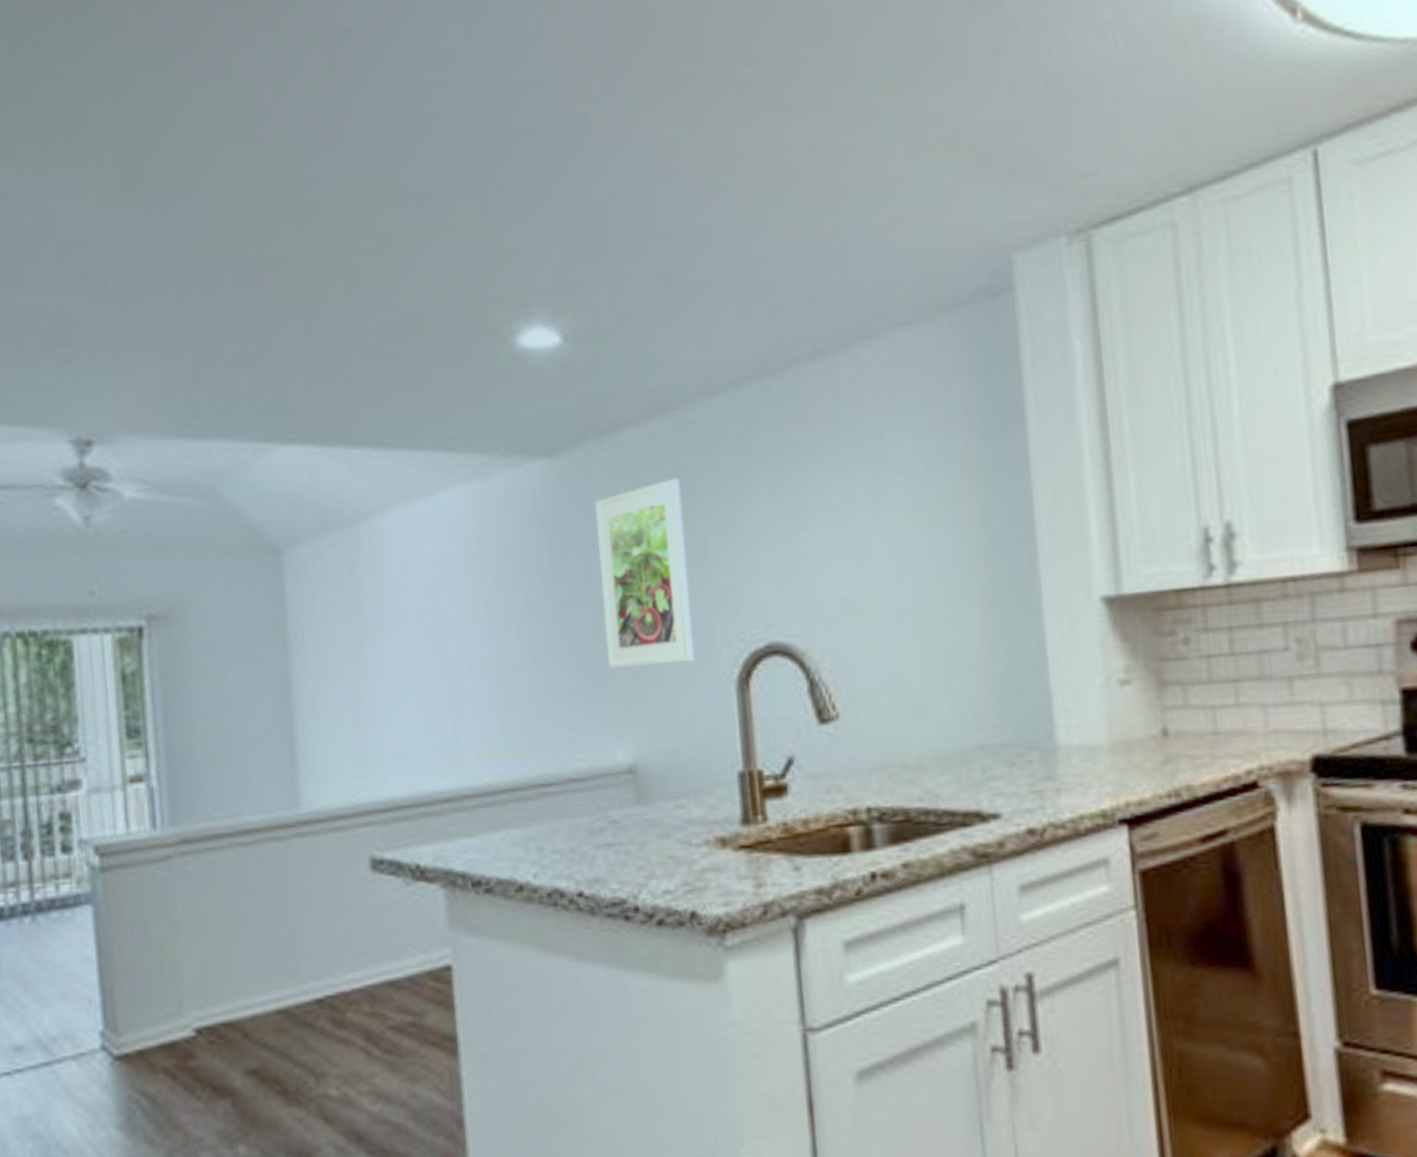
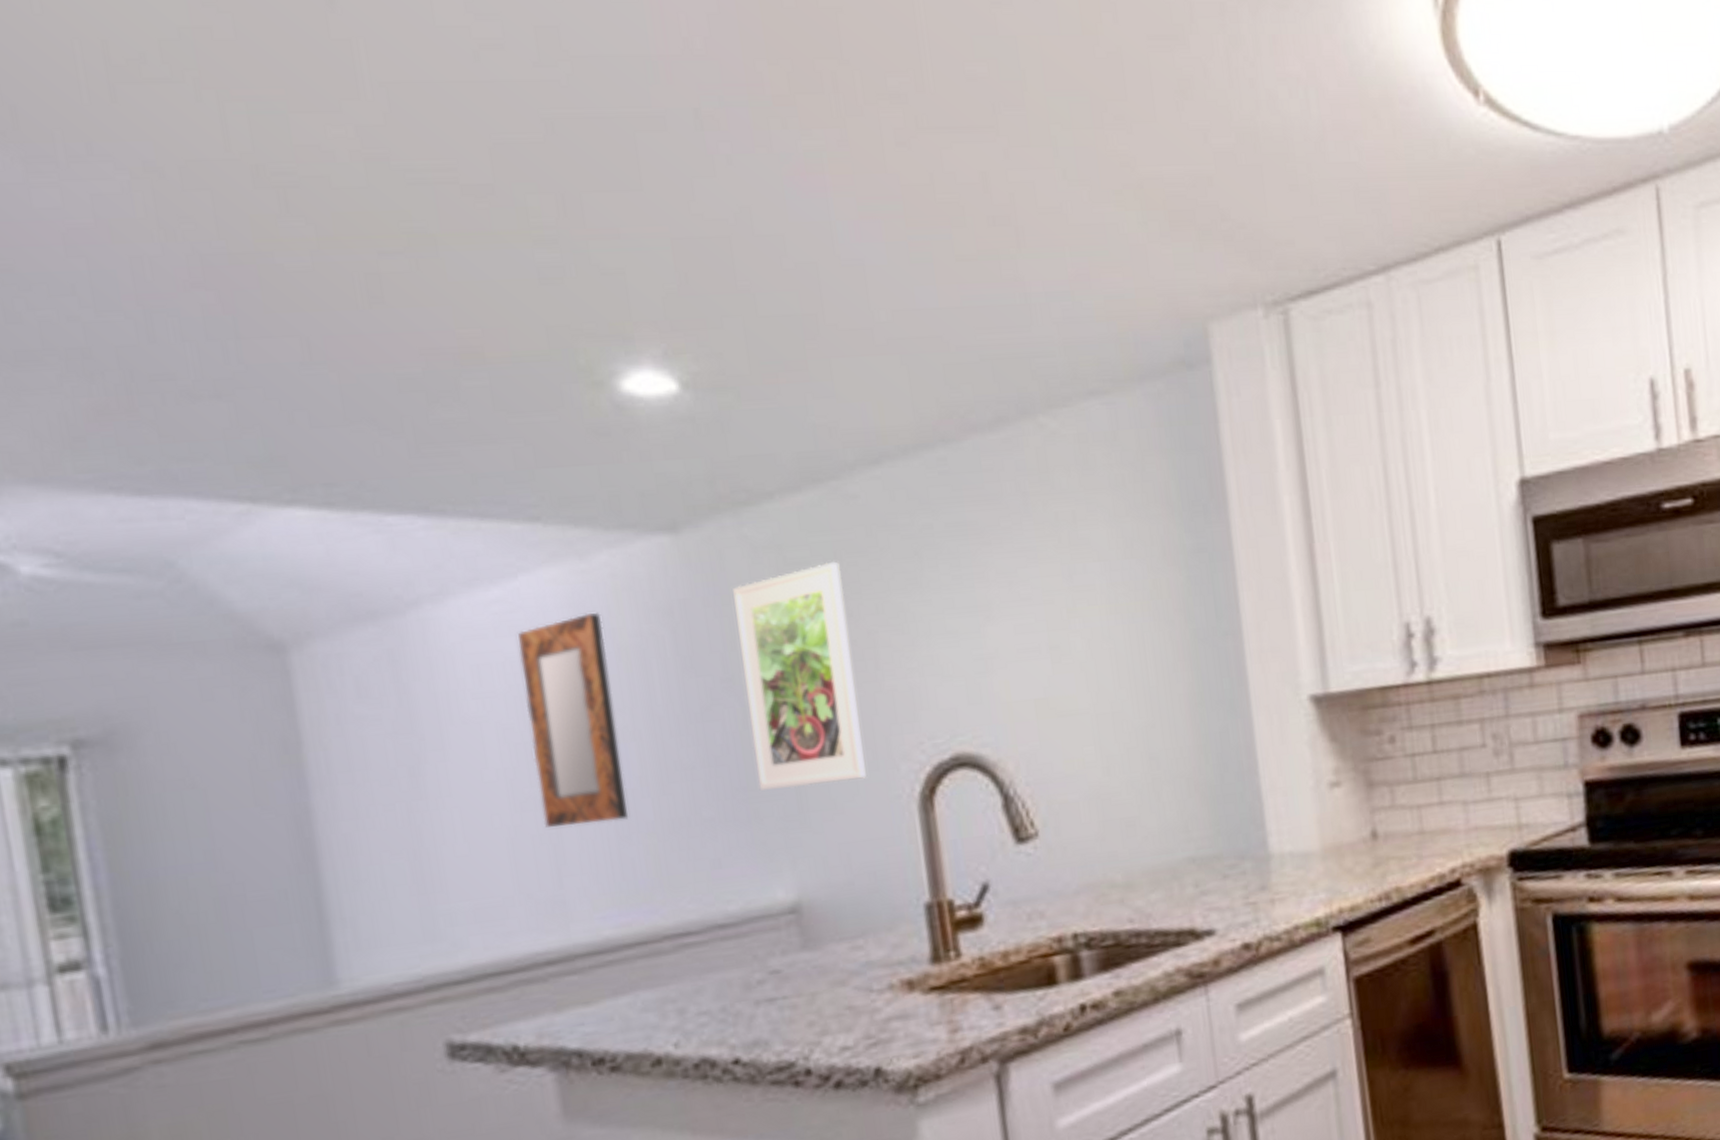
home mirror: none [435,522,508,693] -> present [518,613,629,828]

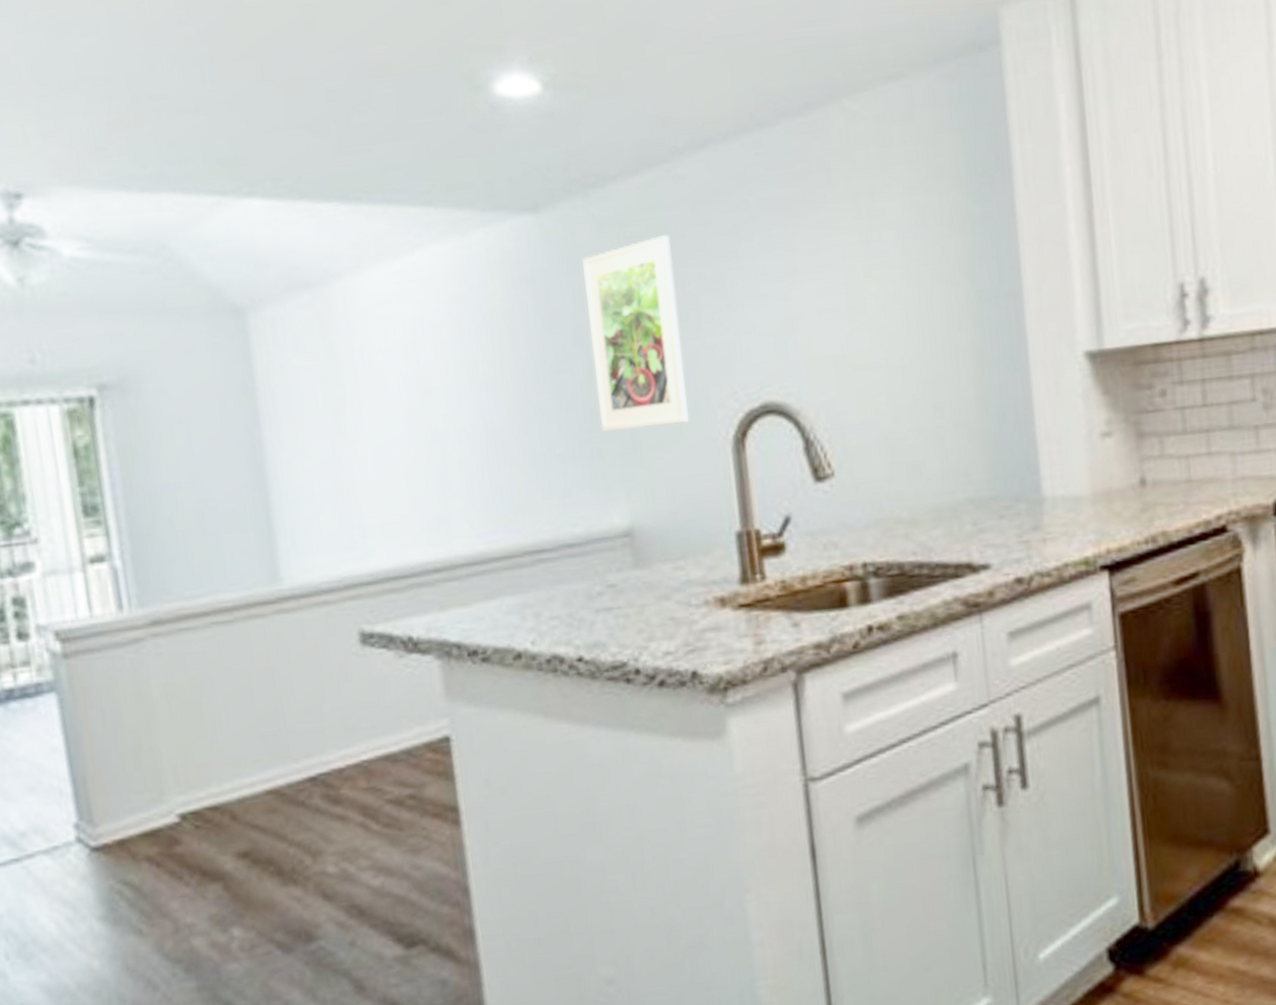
home mirror: present [518,613,629,828] -> none [414,281,498,460]

